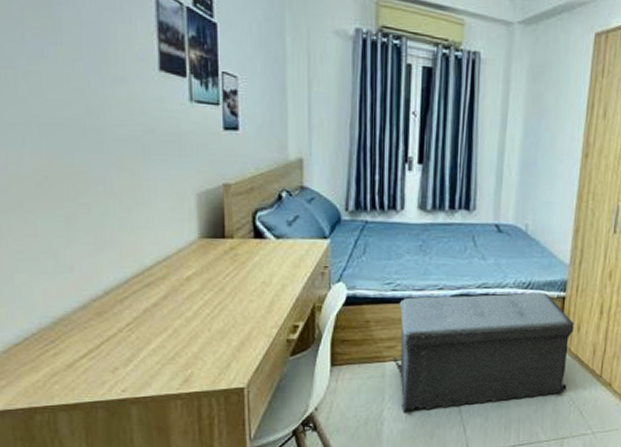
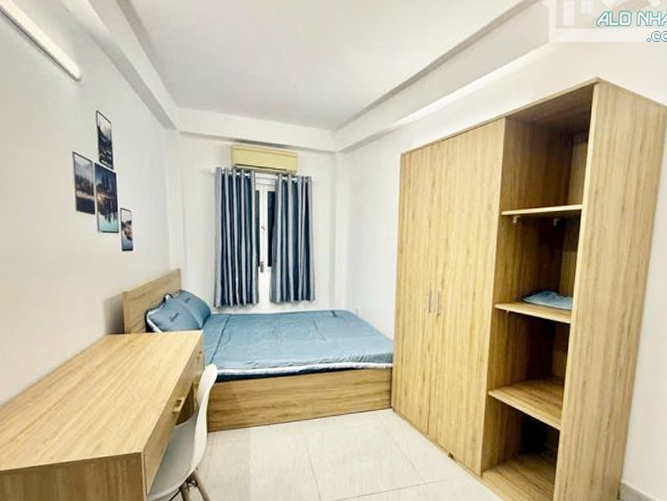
storage ottoman: present [393,293,574,413] -> none [256,365,402,470]

